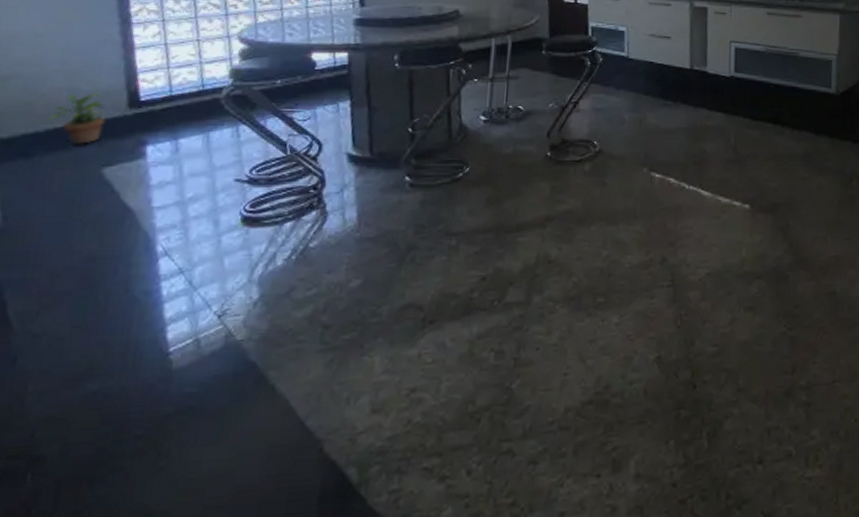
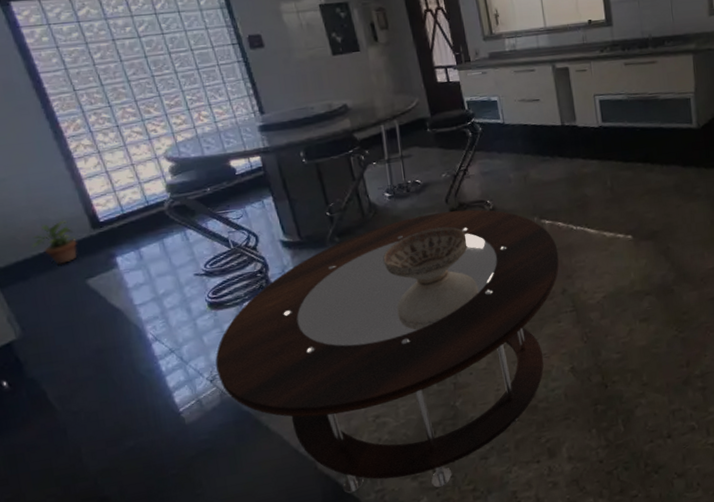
coffee table: none [229,148,664,495] -> present [215,209,560,494]
decorative bowl: none [461,164,564,230] -> present [383,227,468,284]

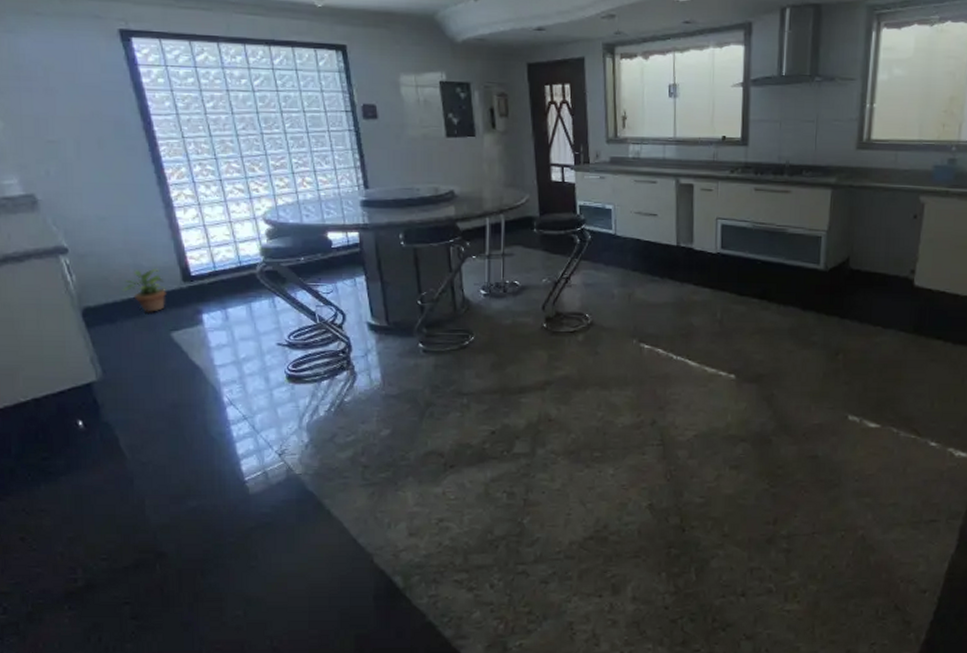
coffee table: present [215,209,560,494] -> none [287,319,653,603]
decorative bowl: present [383,227,468,284] -> none [469,334,560,391]

